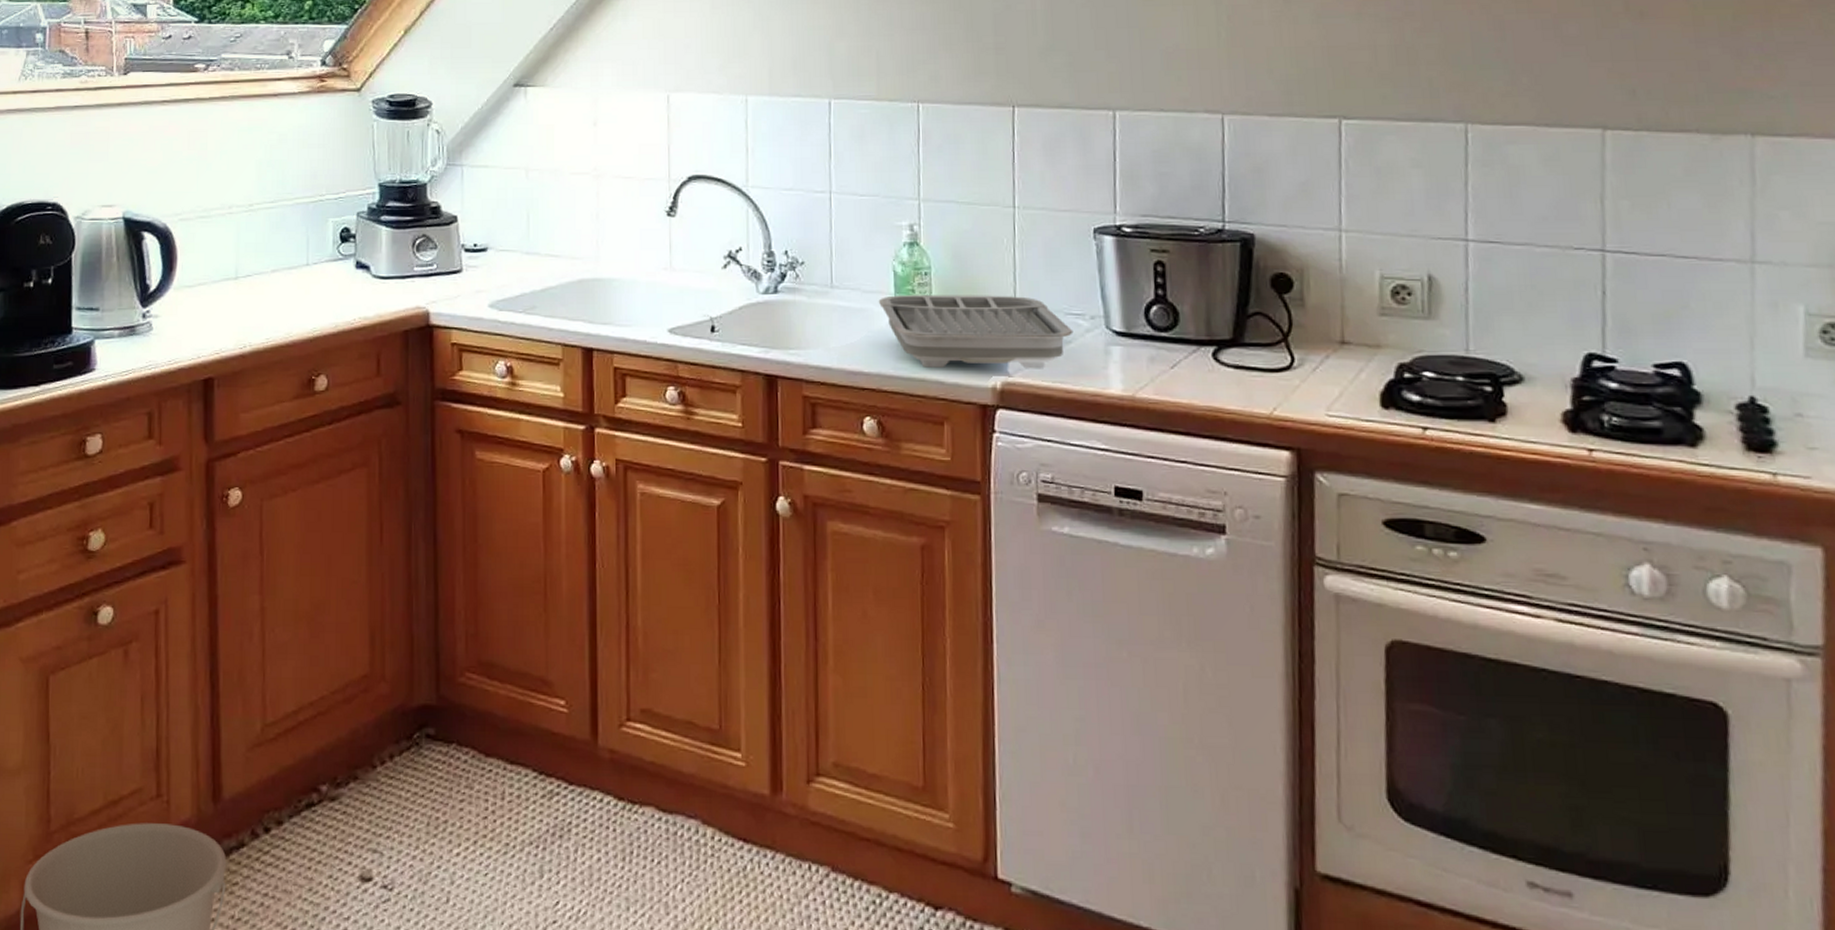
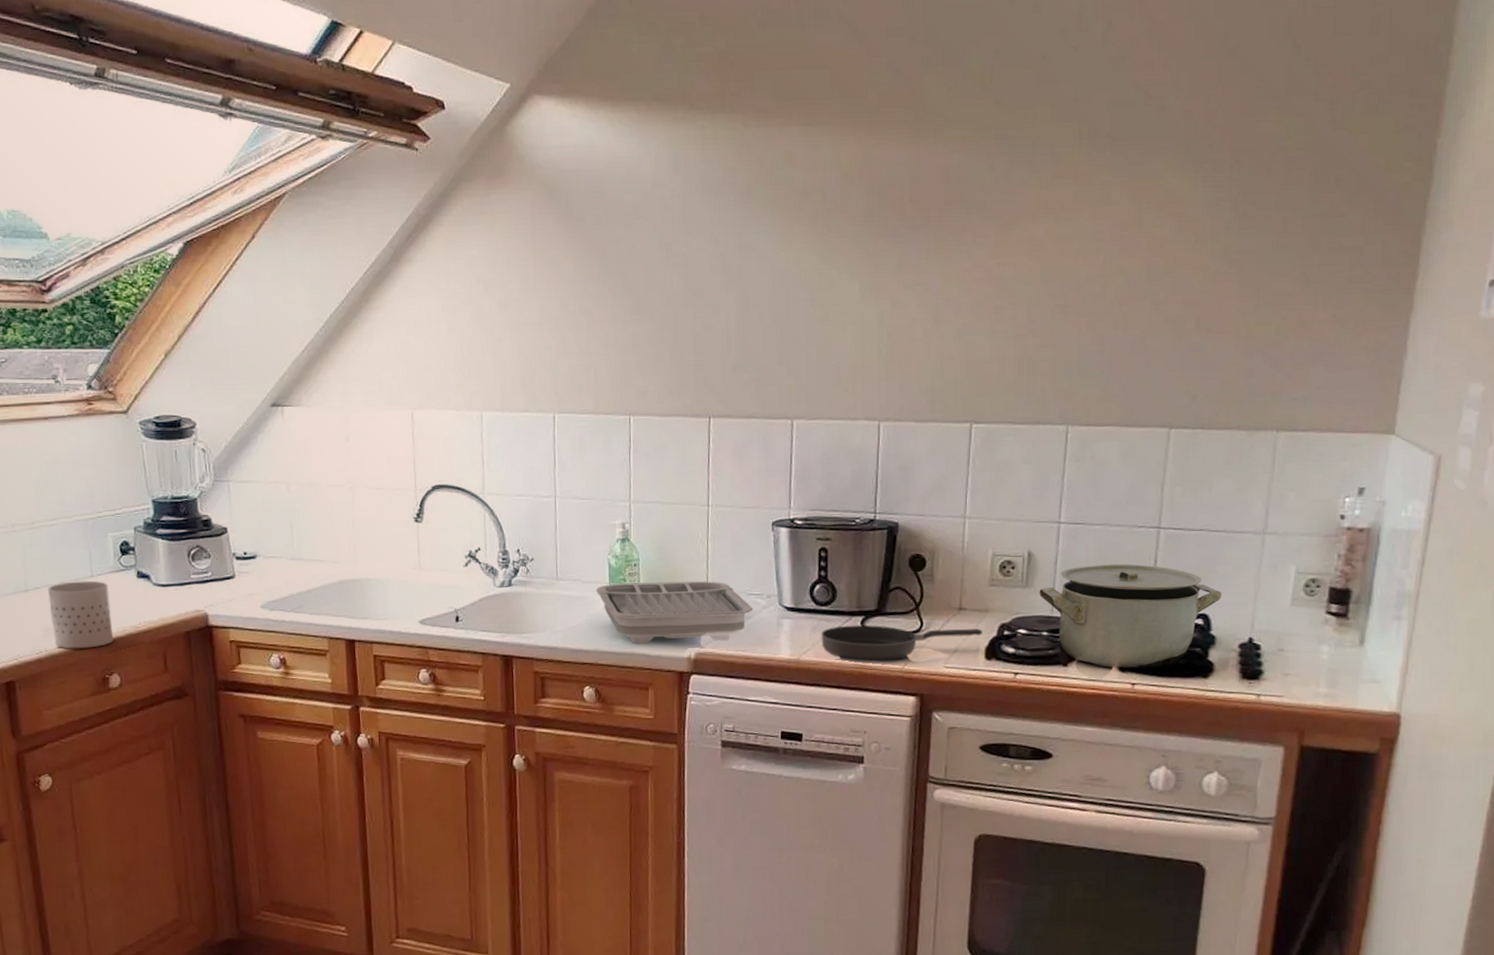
mug: none [259,269,325,345] -> present [48,580,114,649]
frying pan: none [1161,357,1376,404] -> present [821,624,983,662]
saucepan: none [1447,294,1703,430] -> present [1039,564,1222,669]

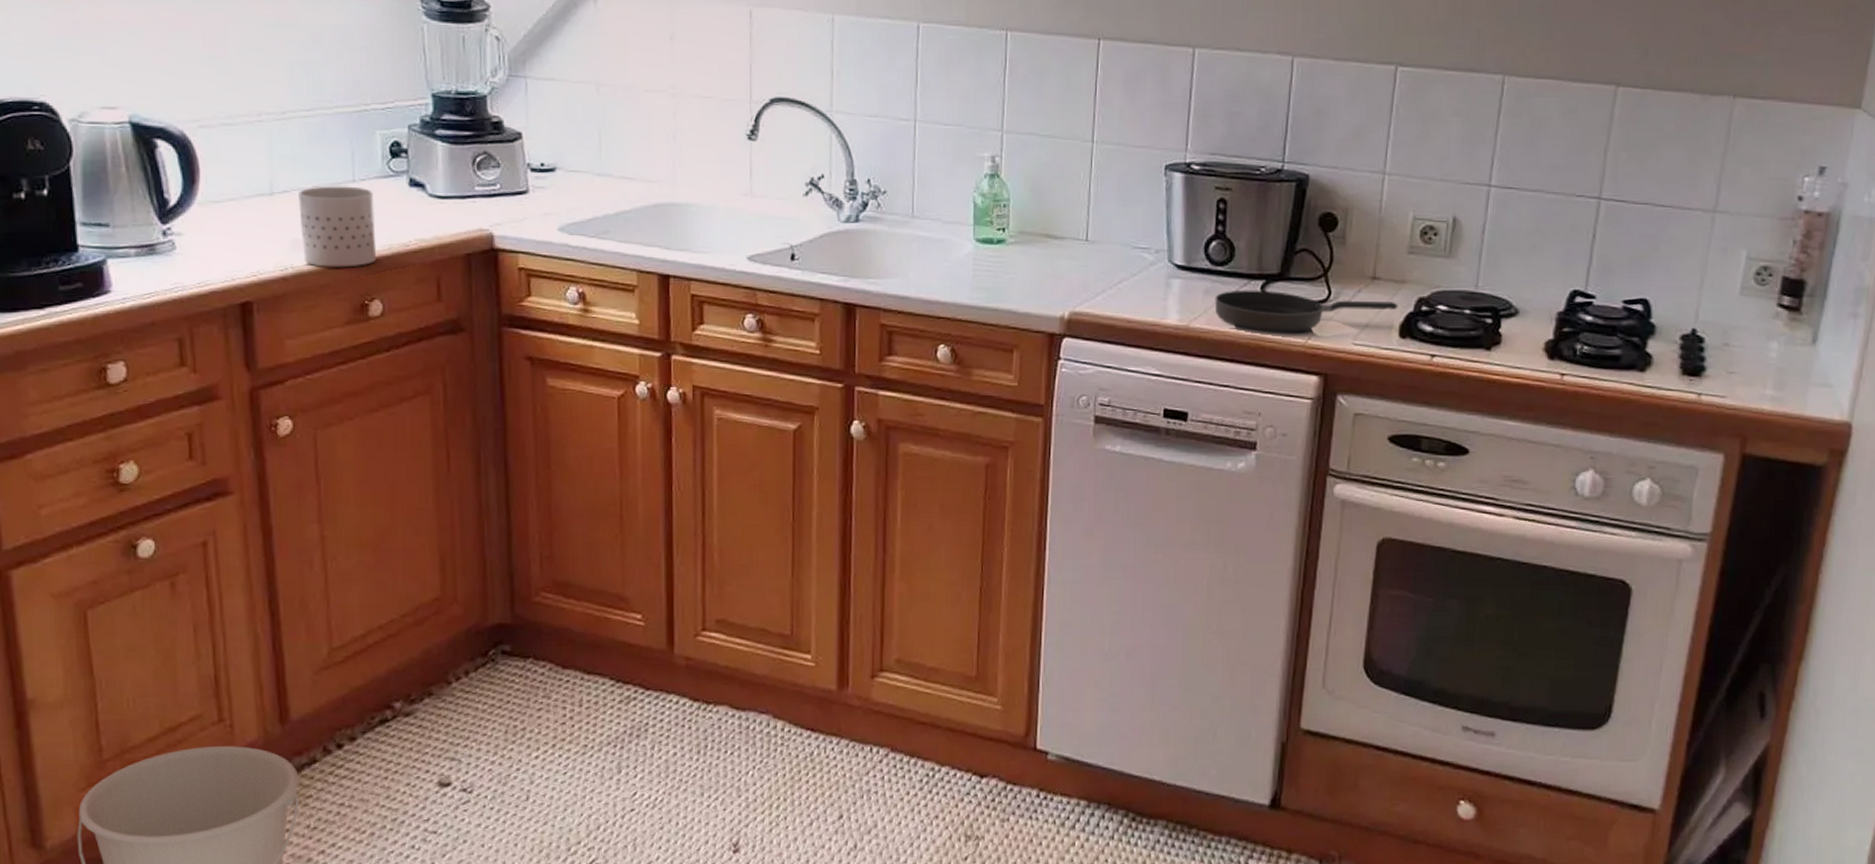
dish rack: present [595,581,753,644] -> none [957,226,1139,300]
saucepan: present [1039,564,1222,669] -> none [1463,237,1665,357]

